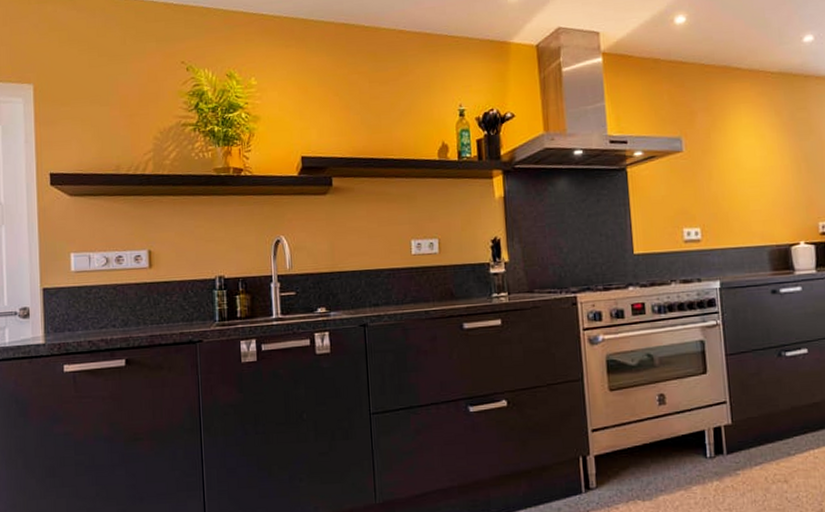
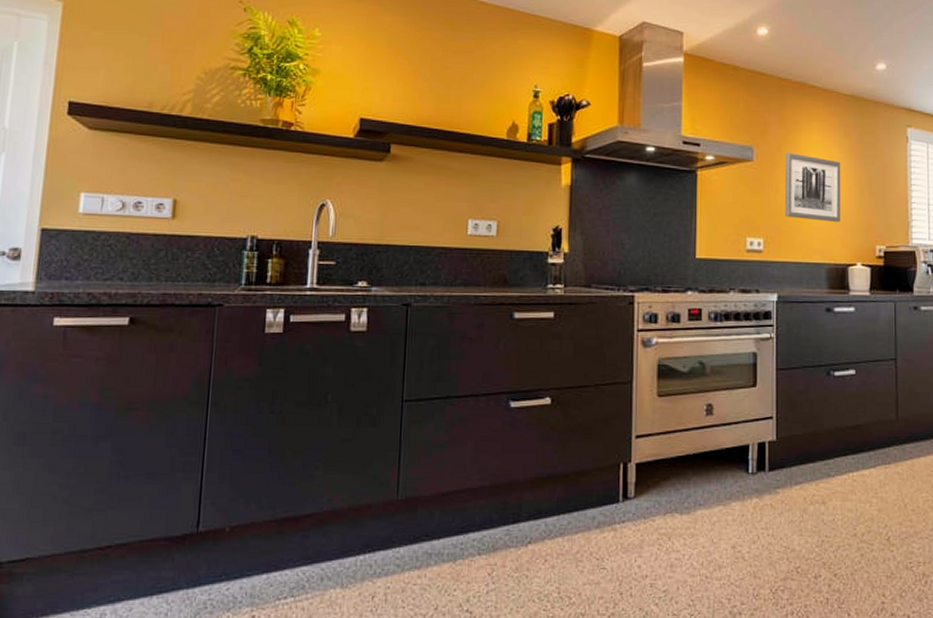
wall art: none [715,138,779,204] -> present [785,152,841,222]

